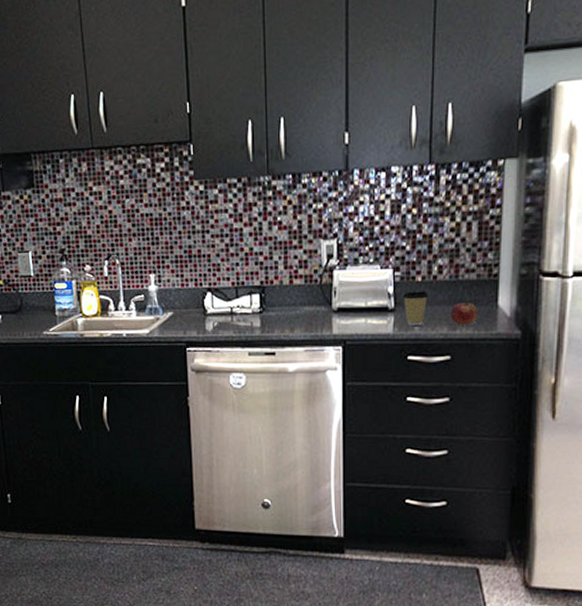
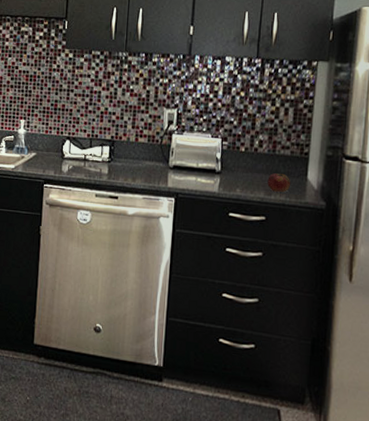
coffee cup: present [402,289,428,325] -> none [227,158,250,188]

